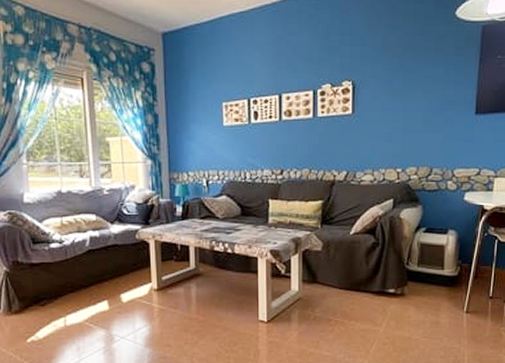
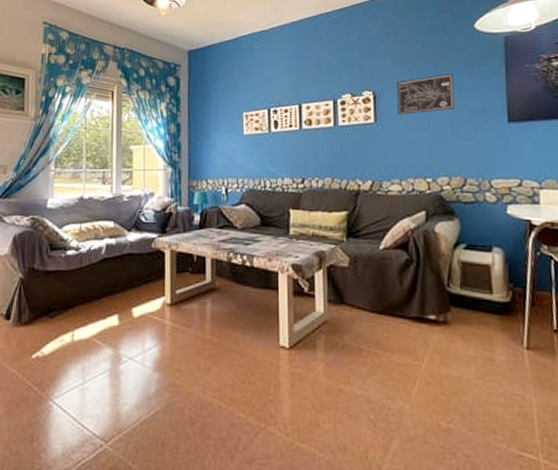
wall art: none [375,63,430,106] -> present [396,73,455,115]

